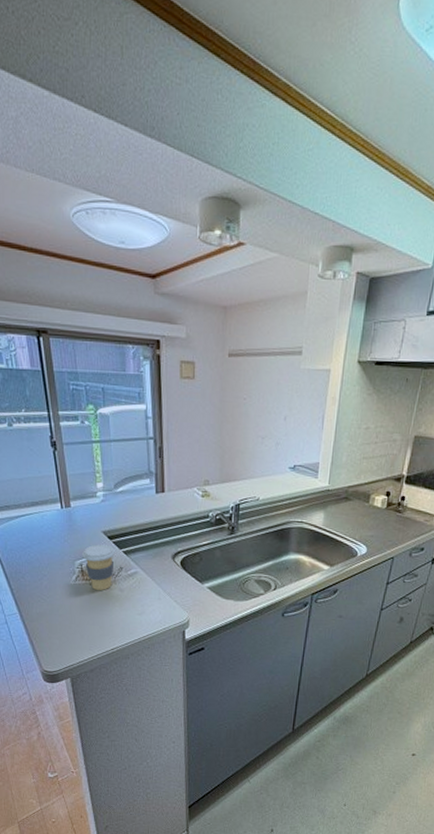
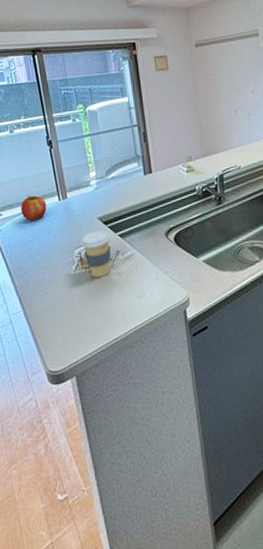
fruit: none [19,499,48,526] -> present [21,195,47,221]

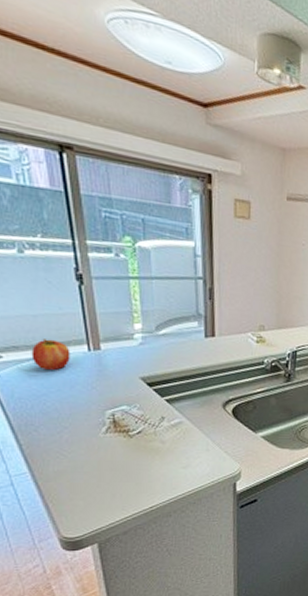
coffee cup: present [80,230,111,277] -> none [115,392,156,443]

